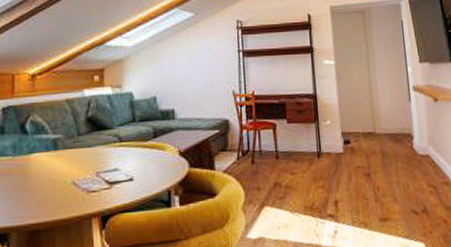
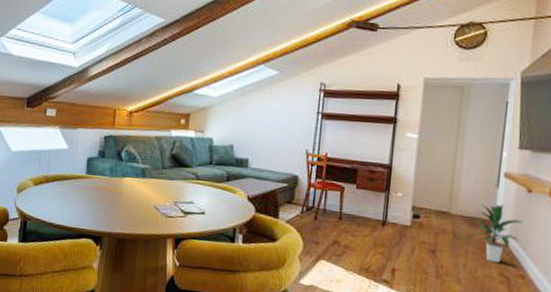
indoor plant: none [393,117,437,174] -> present [465,204,524,262]

